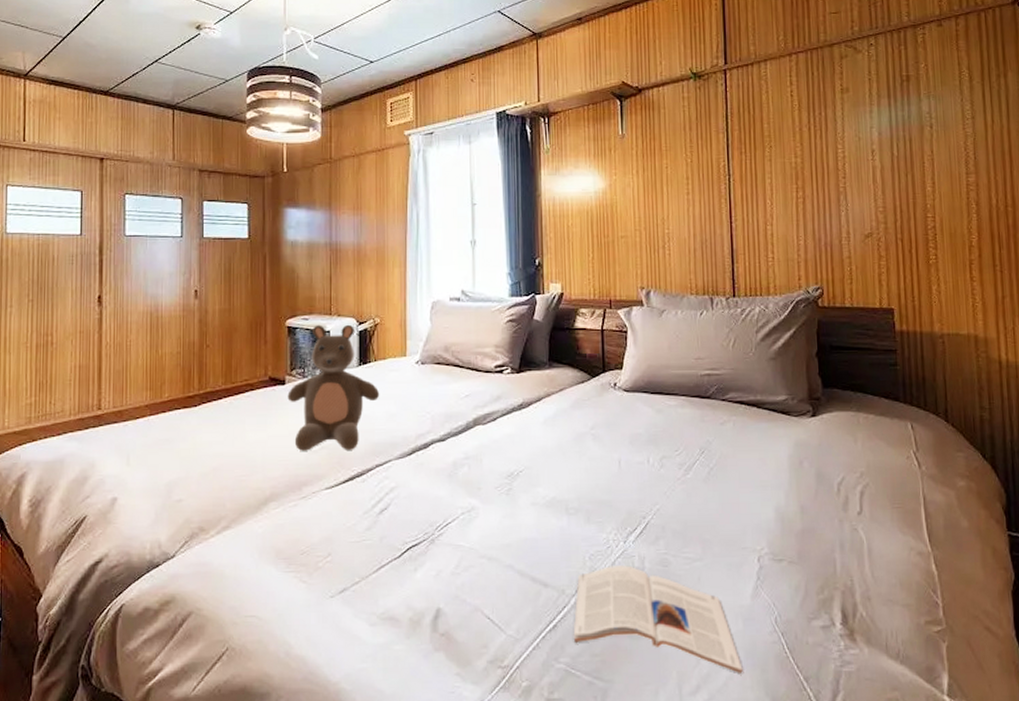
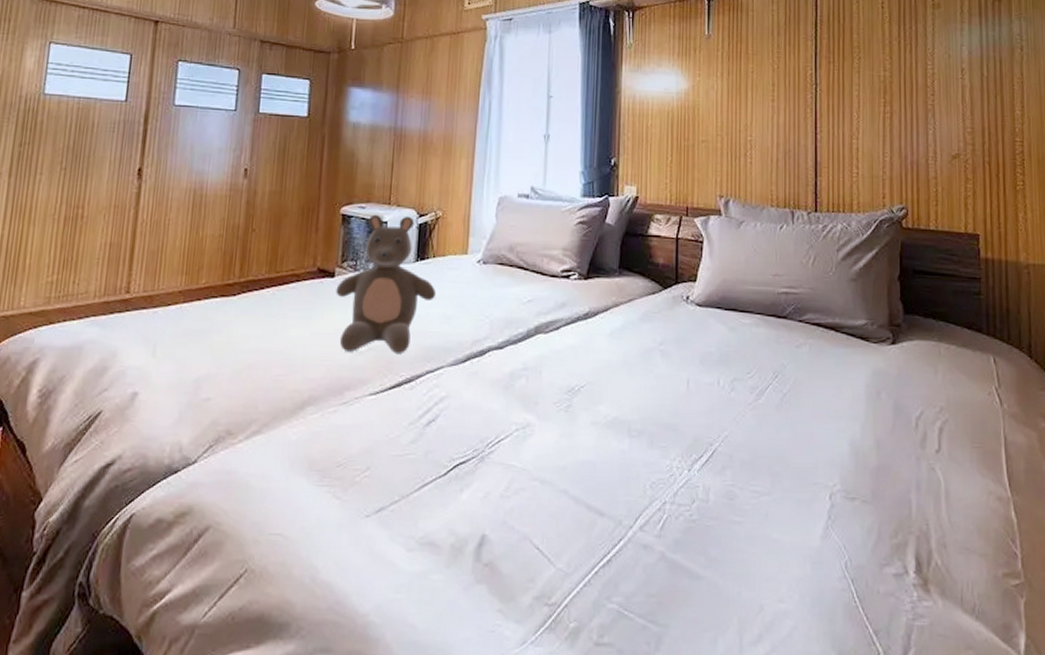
magazine: present [573,565,743,673] -> none [628,496,809,623]

